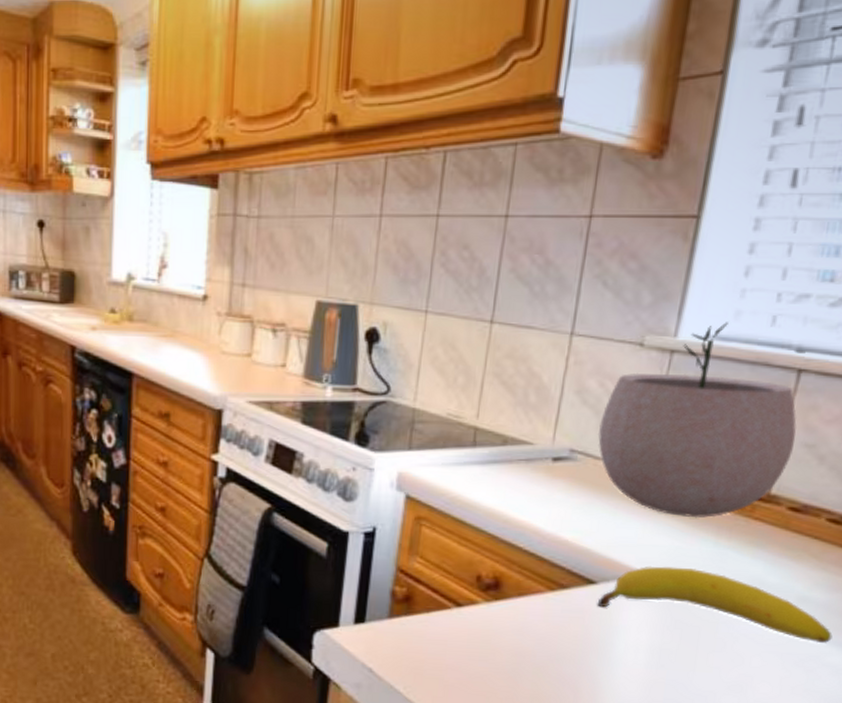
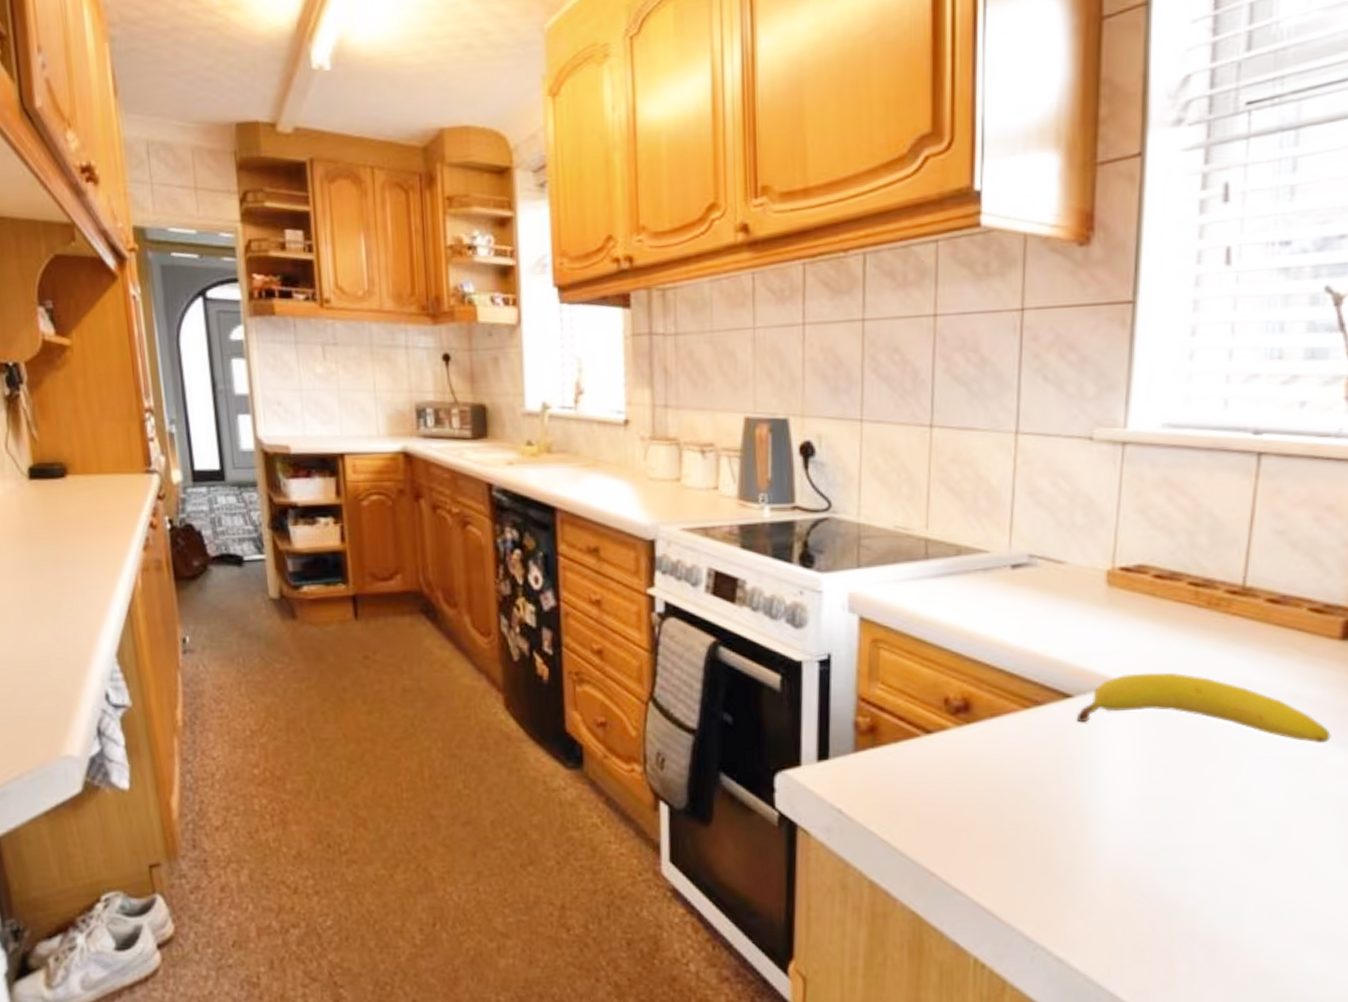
plant pot: present [598,322,797,518] -> none [1057,408,1265,619]

